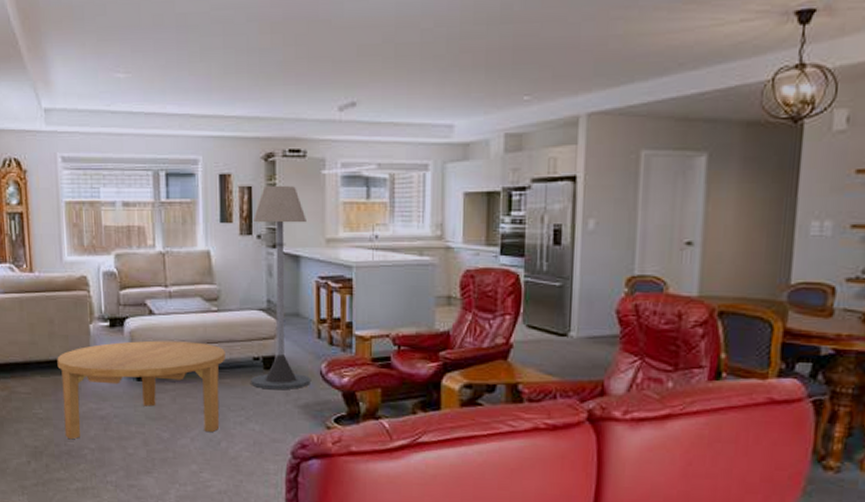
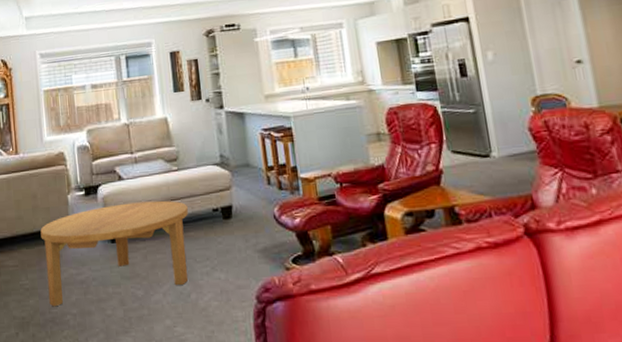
floor lamp: present [251,185,310,390] -> none [201,54,266,238]

